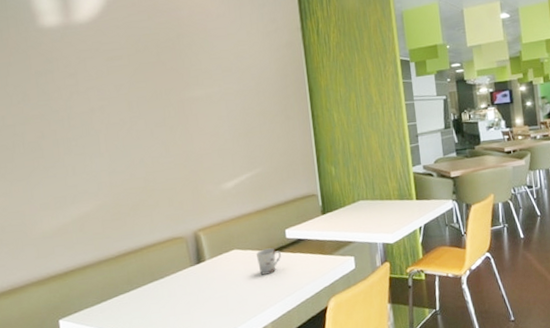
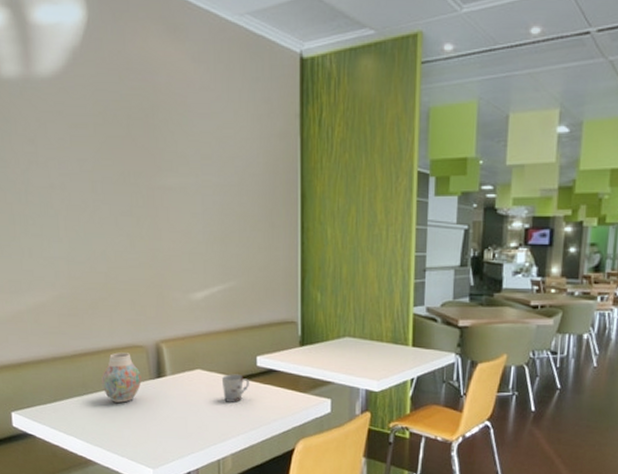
vase: none [144,245,183,293] -> present [100,352,142,403]

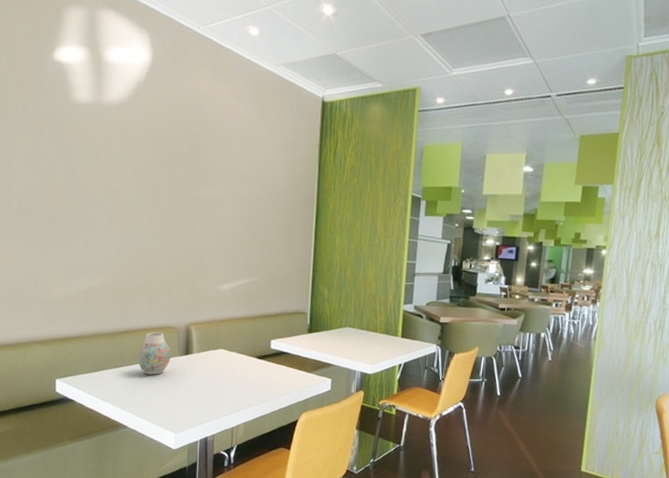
cup: present [221,374,249,403] -> none [240,354,263,379]

